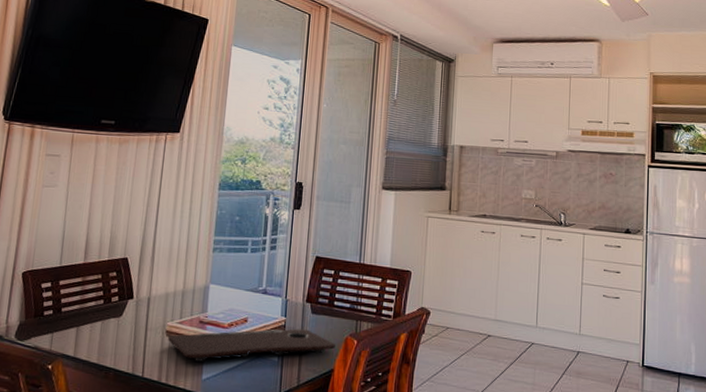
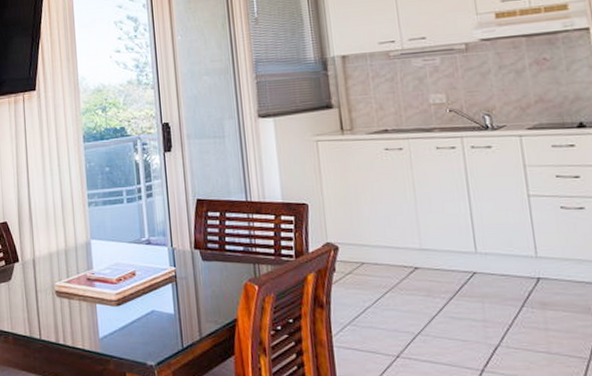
cutting board: present [168,328,336,362] -> none [59,278,236,320]

